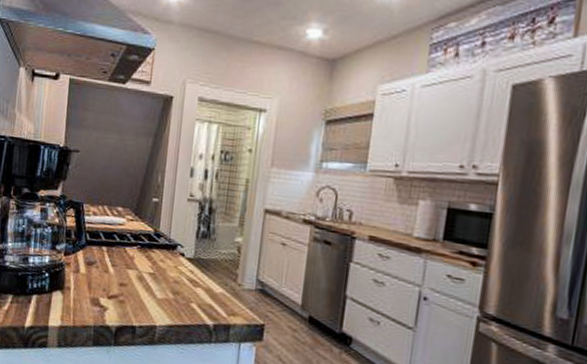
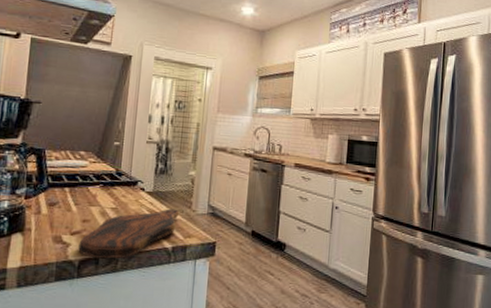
cutting board: none [115,279,223,331] -> present [78,208,180,259]

